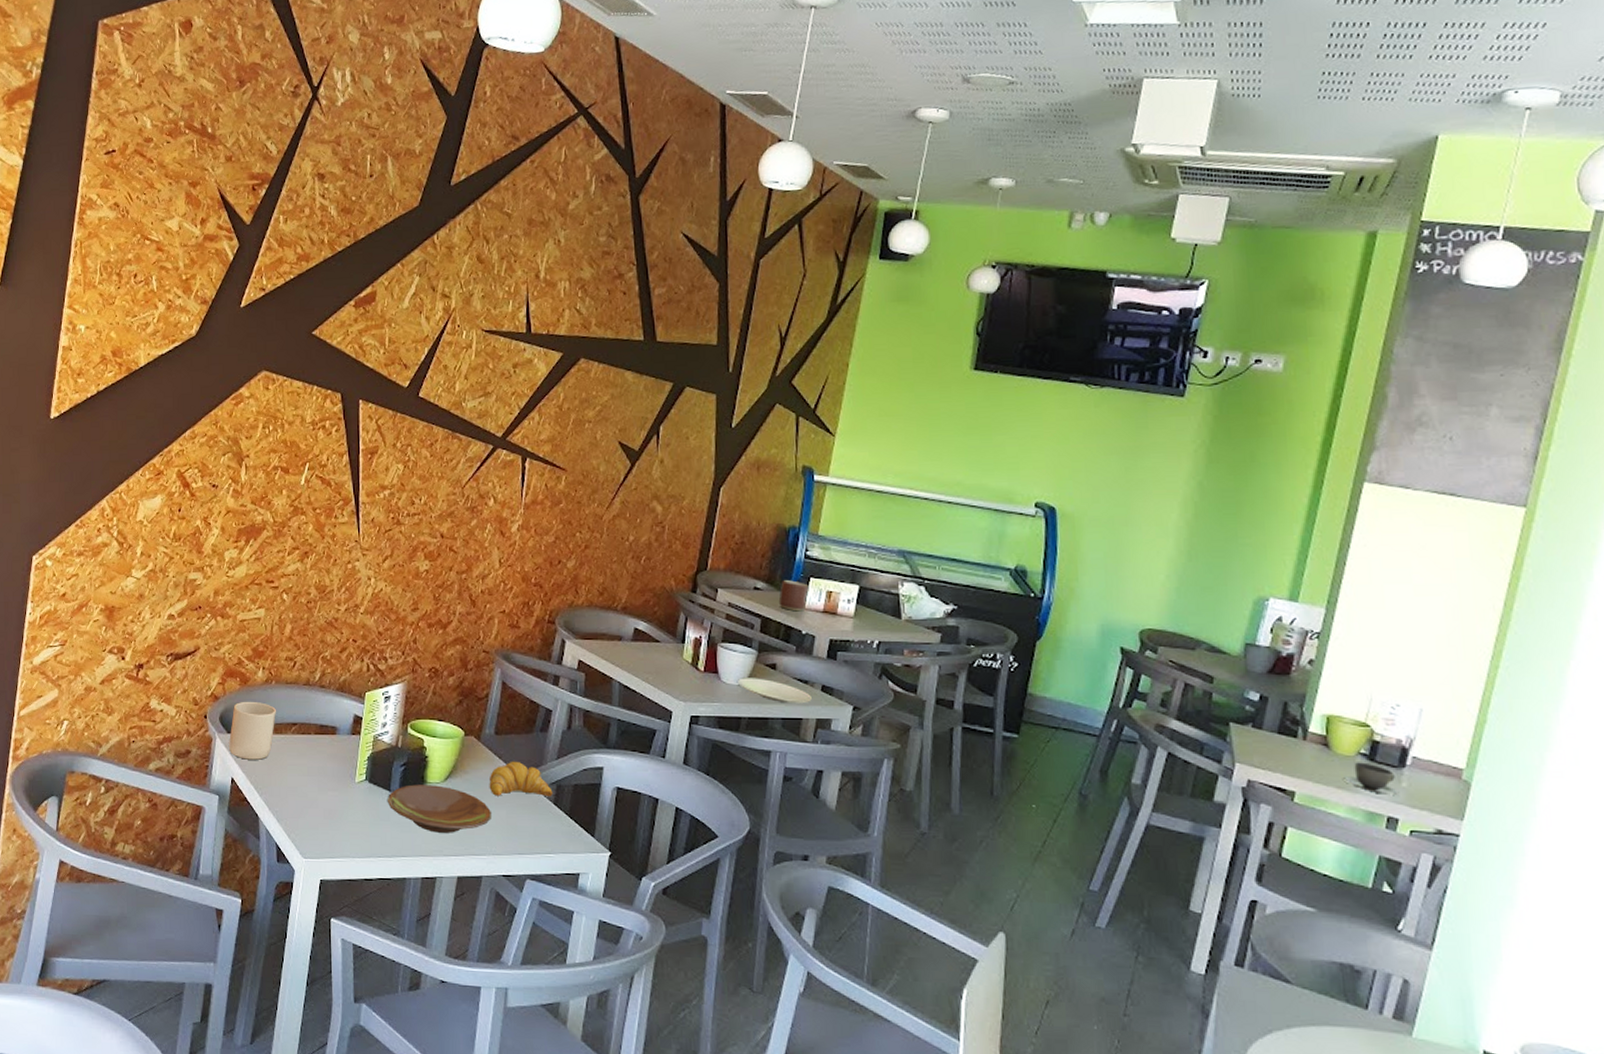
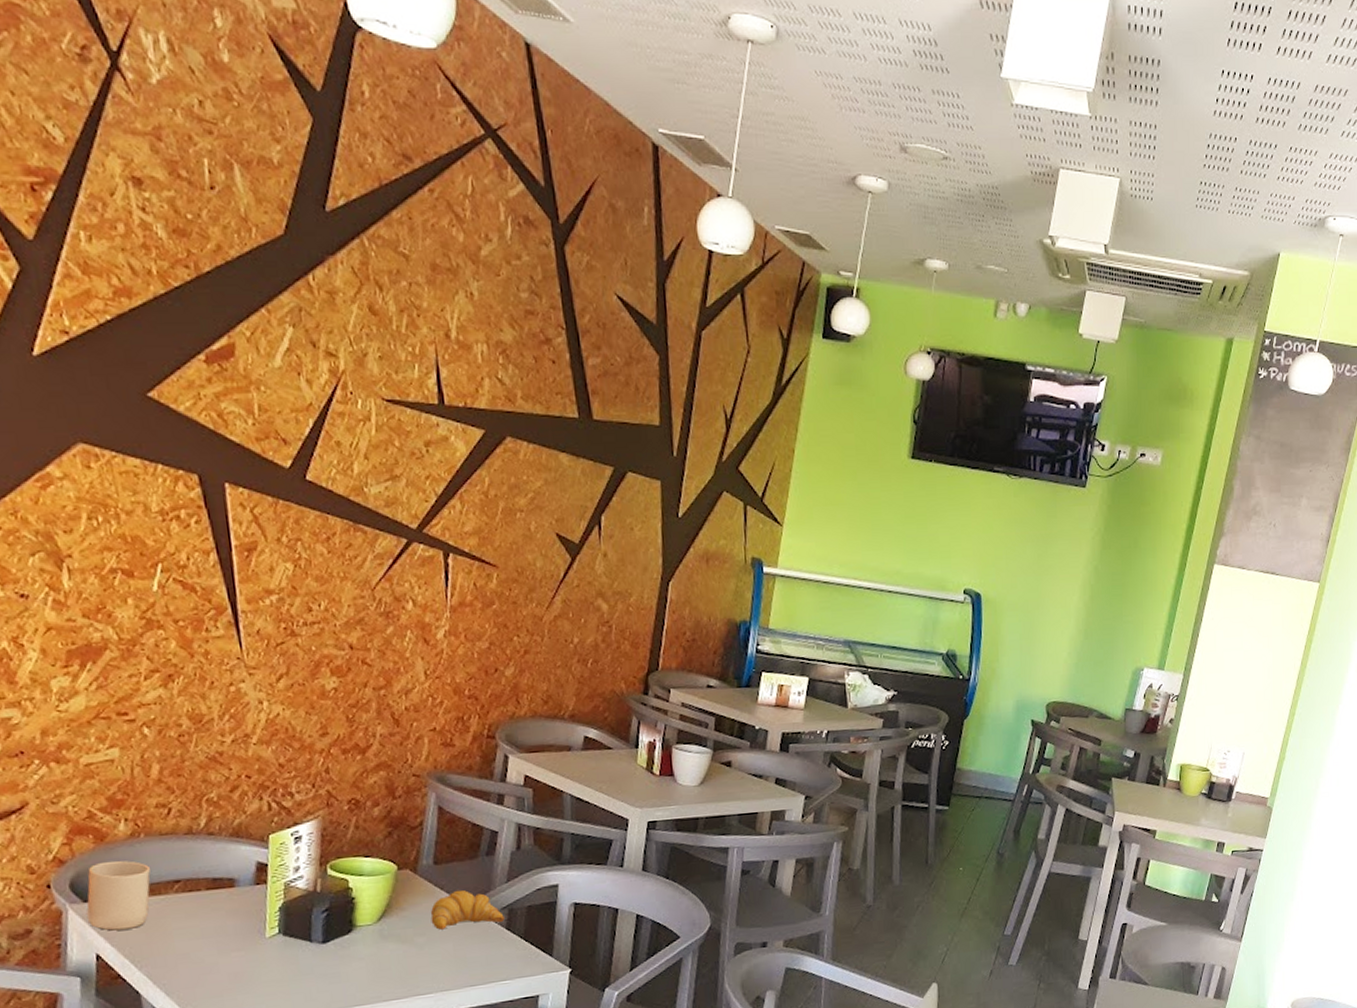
saucer: present [387,784,493,833] -> none [308,927,438,979]
plate: present [738,678,812,704] -> none [694,776,766,799]
mug: present [778,579,809,612] -> none [731,675,761,708]
teacup: present [1342,762,1400,795] -> none [1189,800,1226,825]

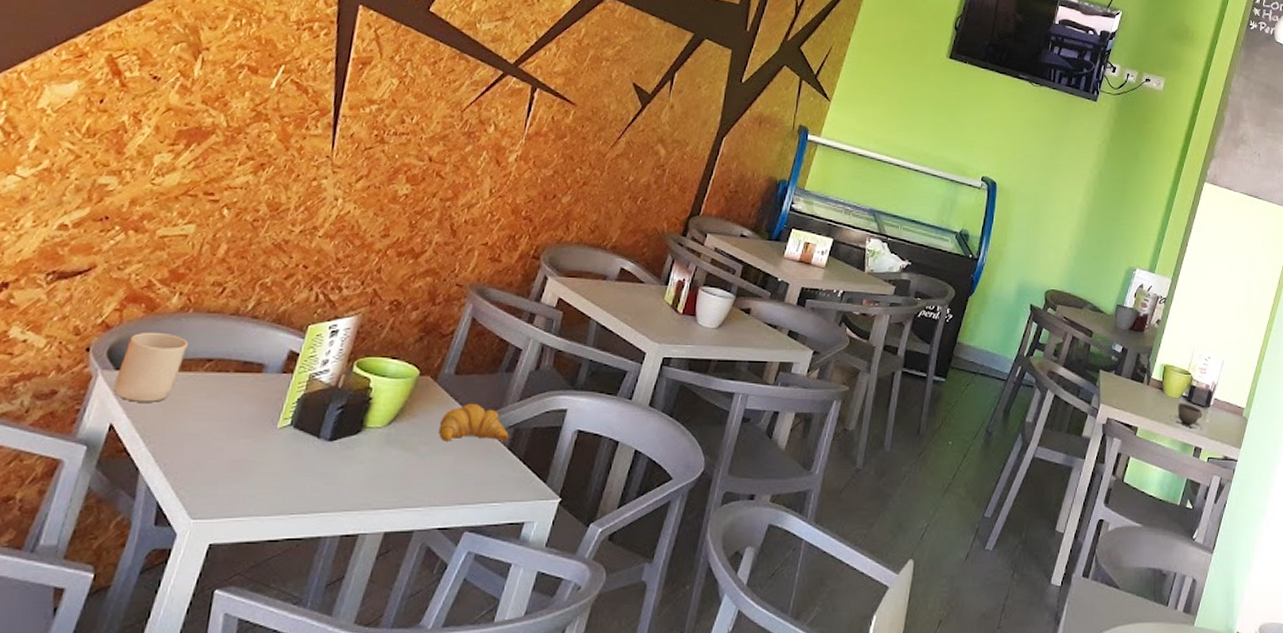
teacup: none [1189,800,1226,825] -> present [1169,403,1204,429]

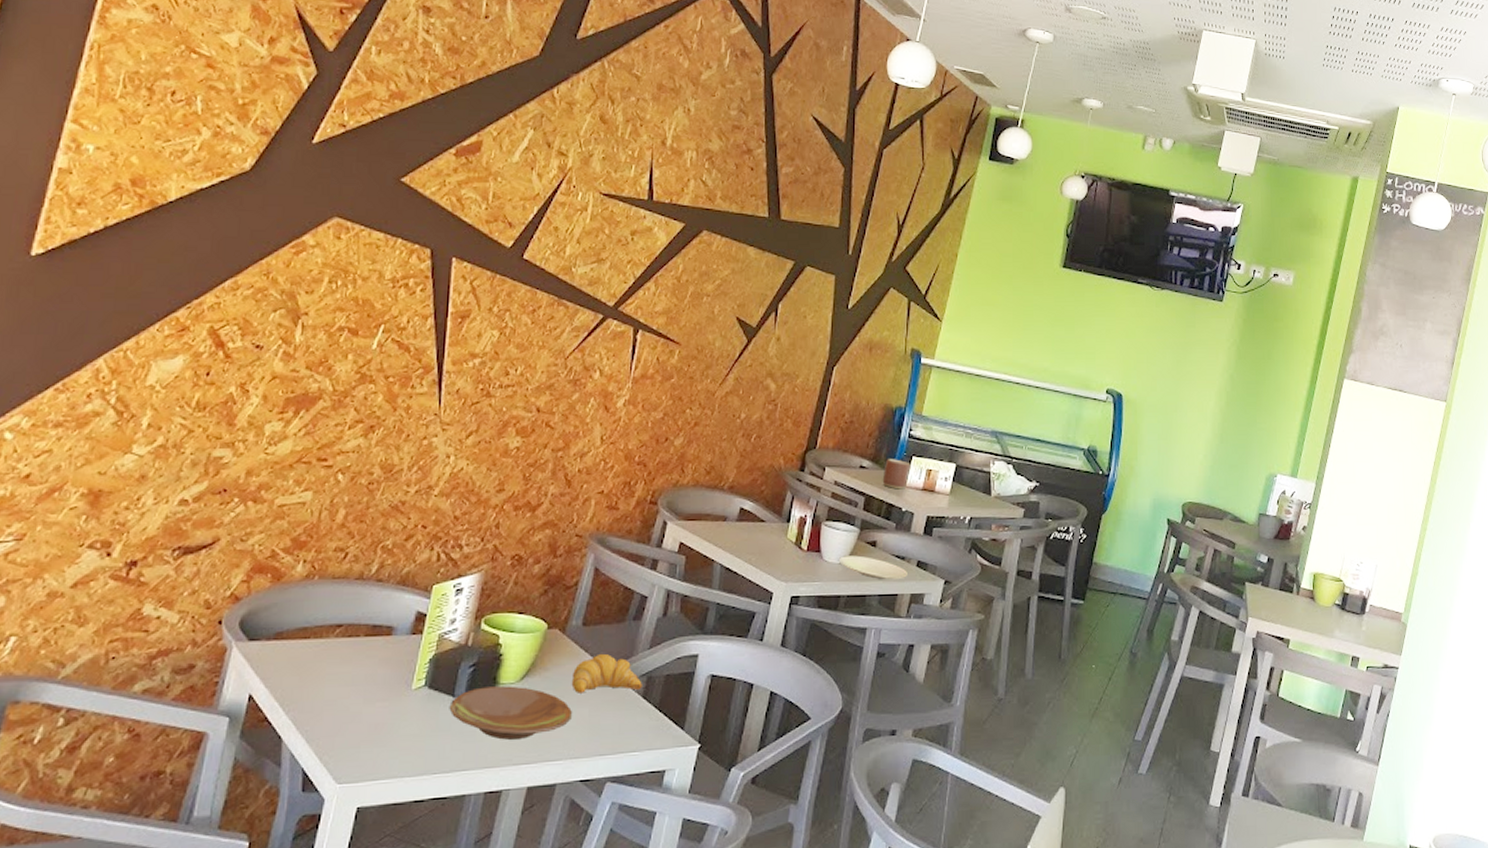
mug: present [113,331,190,402] -> none [249,601,318,671]
saucer: none [313,430,438,484] -> present [449,686,573,740]
plate: none [713,321,778,348] -> present [839,555,907,580]
mug: none [761,228,790,260] -> present [882,458,911,490]
teacup: present [1169,403,1204,429] -> none [1323,611,1361,638]

